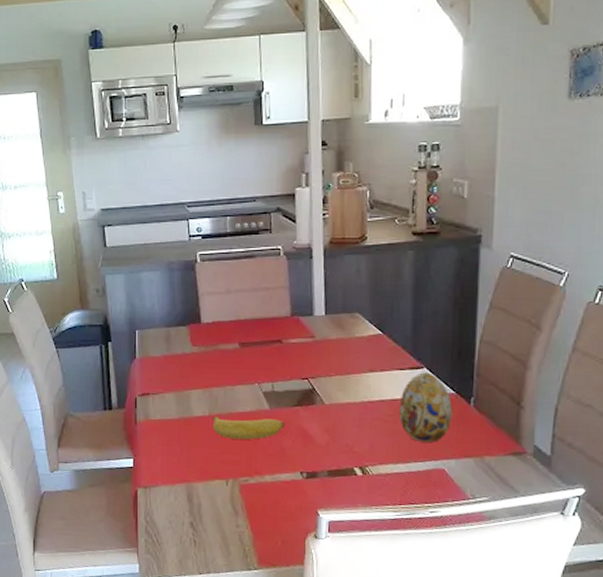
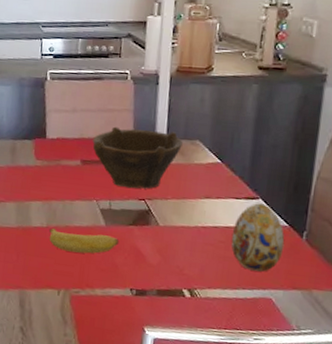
bowl: none [250,305,342,369] -> present [92,126,183,189]

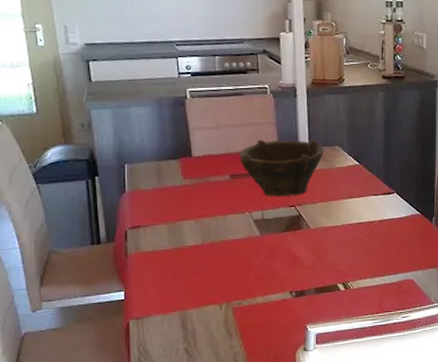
banana: present [49,227,120,254] -> none [205,244,275,265]
decorative egg: present [231,203,285,272] -> none [374,197,419,257]

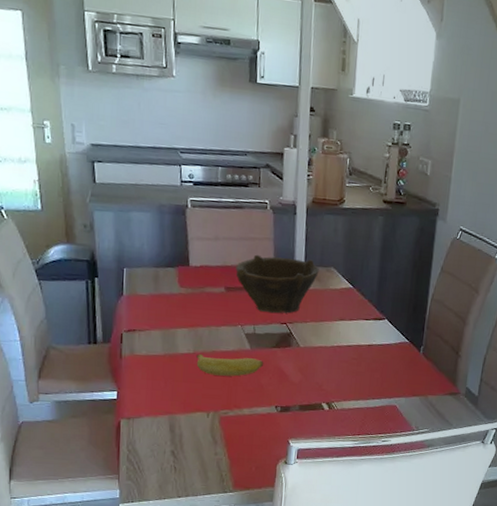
banana: none [205,244,275,265] -> present [196,353,264,377]

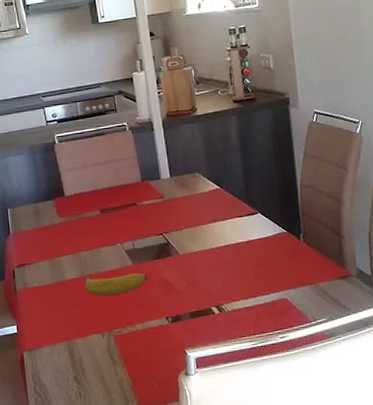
bowl: present [235,254,319,314] -> none [107,169,185,227]

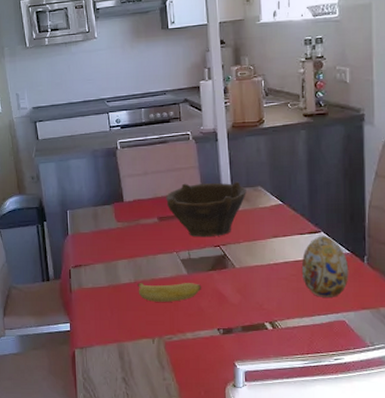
bowl: none [107,169,185,227] -> present [166,181,246,238]
decorative egg: none [242,217,288,277] -> present [301,236,349,297]

